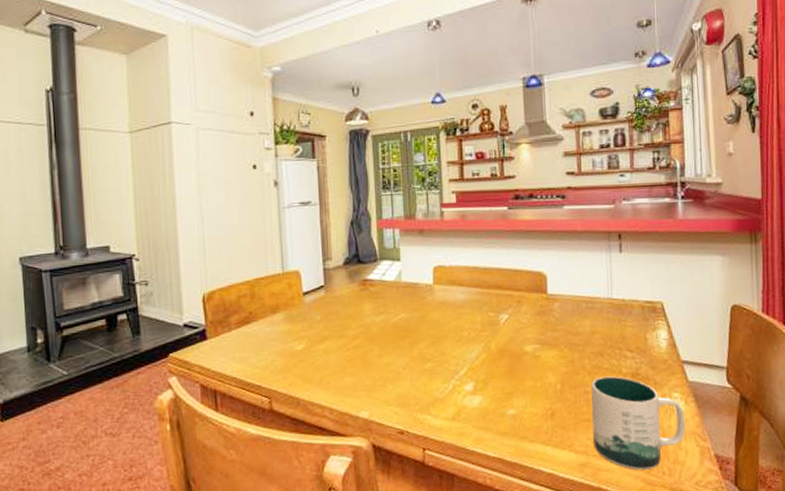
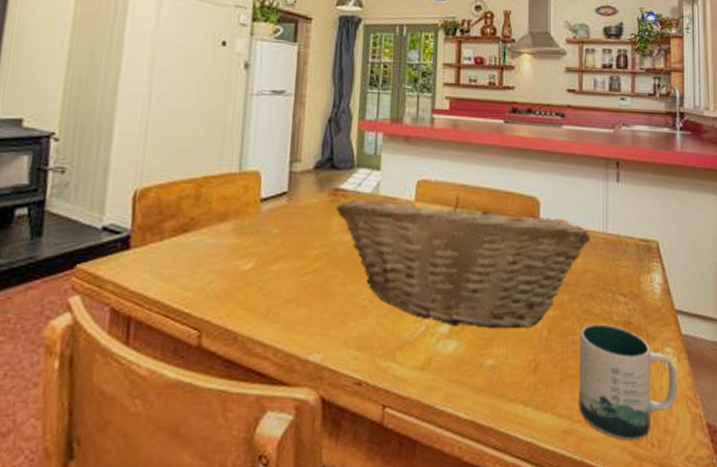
fruit basket: none [366,277,597,385] -> present [336,196,591,329]

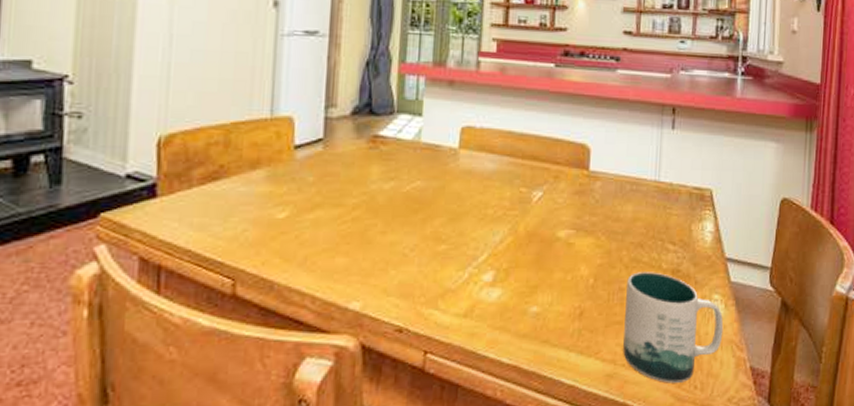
fruit basket: present [336,196,591,329] -> none [375,143,643,277]

